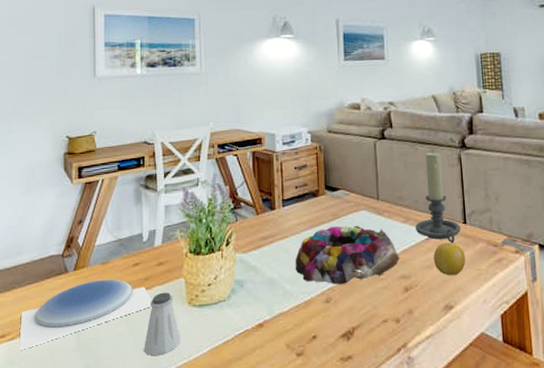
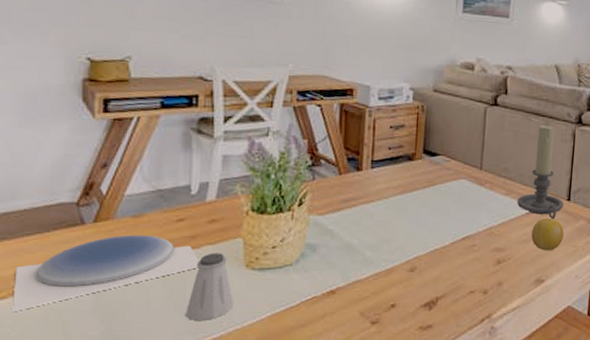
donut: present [295,226,399,285] -> none [380,194,496,255]

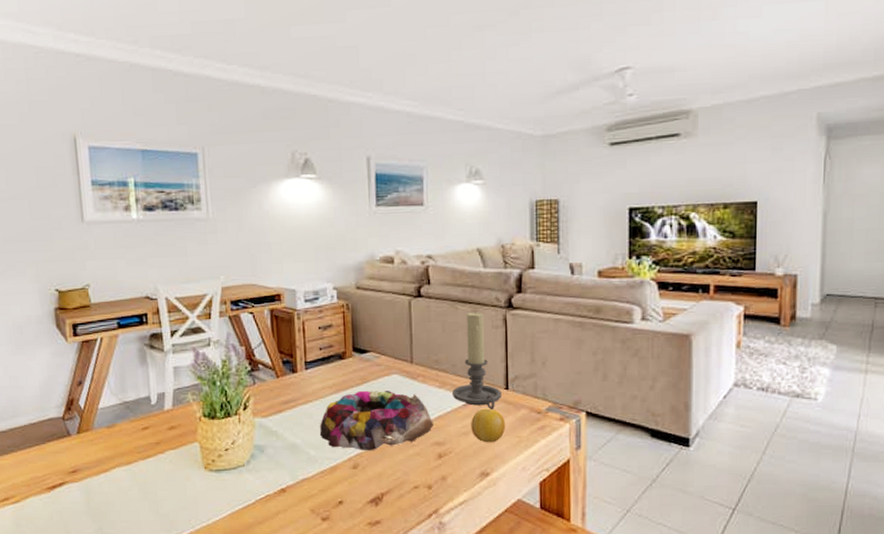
plate: present [12,234,199,311] -> none [24,443,165,513]
saltshaker: present [185,253,235,322] -> none [159,457,199,520]
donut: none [380,194,496,255] -> present [320,391,434,451]

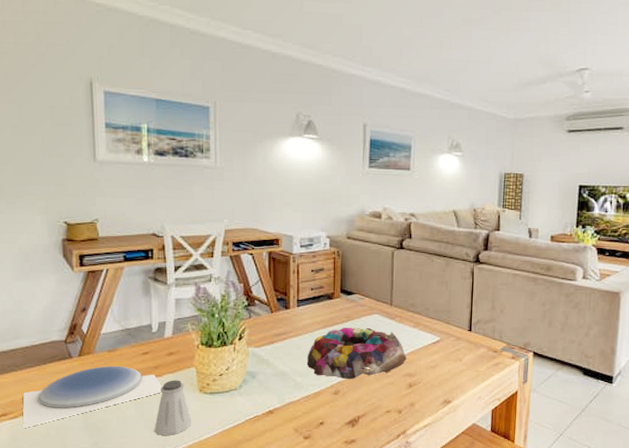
plate: none [24,443,165,513] -> present [22,366,162,428]
saltshaker: none [159,457,199,520] -> present [154,380,192,436]
candle holder: present [452,311,502,409] -> none [424,264,465,347]
fruit: present [471,408,505,443] -> none [438,346,467,376]

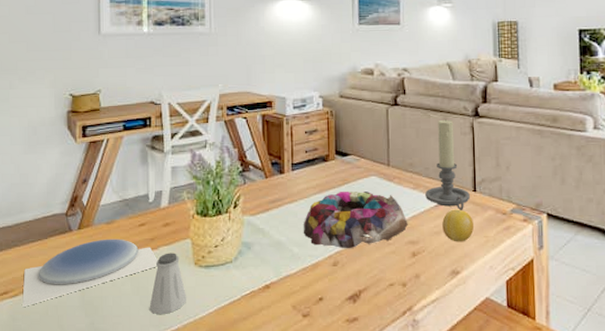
candle holder: none [424,264,465,347] -> present [425,119,470,210]
fruit: none [438,346,467,376] -> present [442,209,474,242]

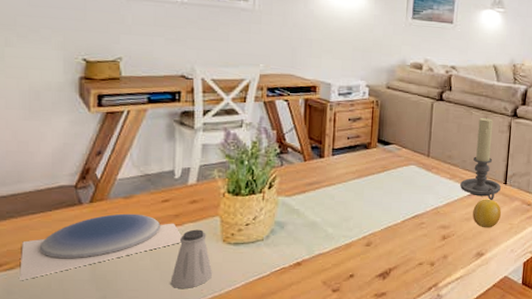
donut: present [304,192,408,249] -> none [340,178,442,231]

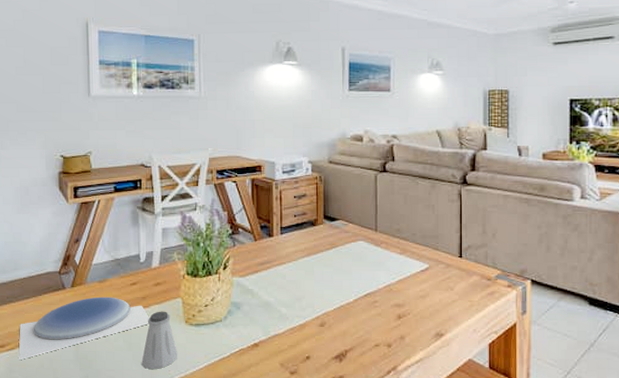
candle holder: present [460,117,501,200] -> none [412,186,456,275]
fruit: present [472,199,501,228] -> none [428,274,458,306]

